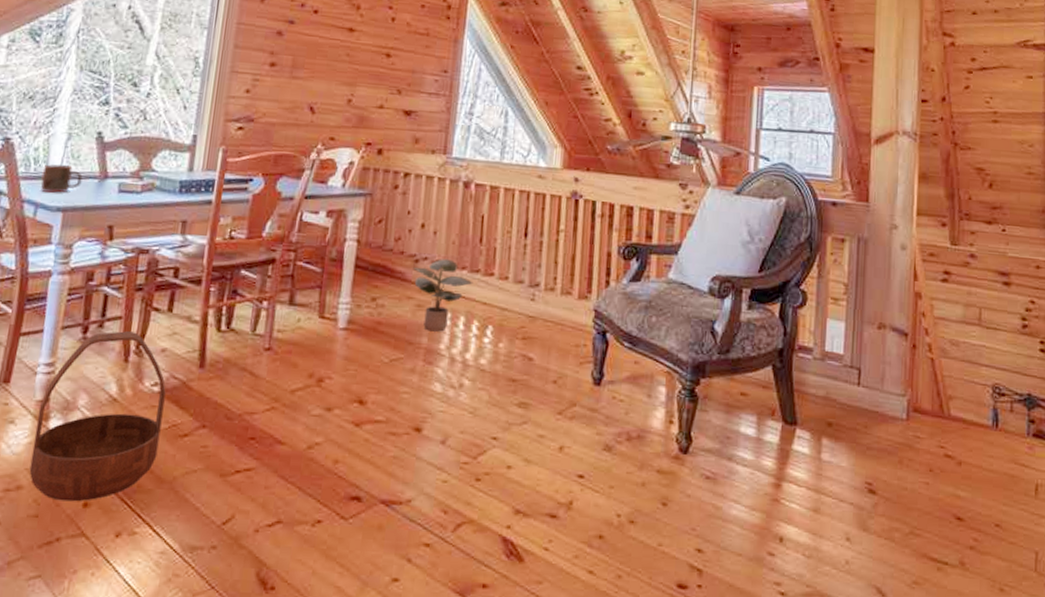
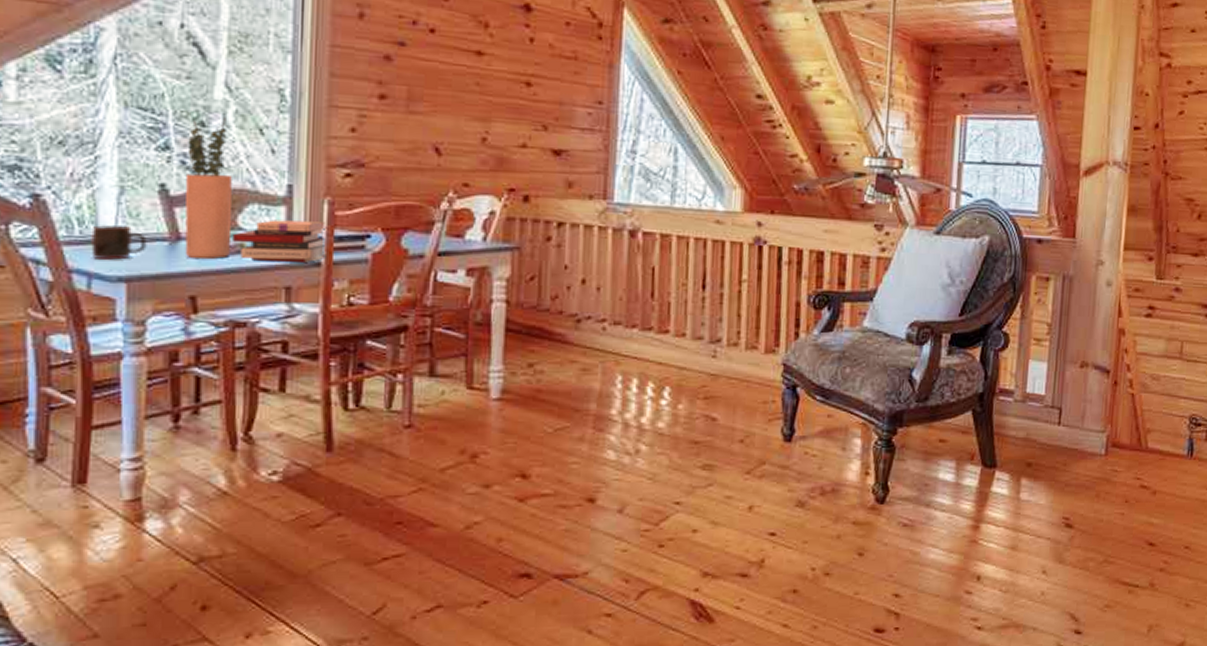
basket: present [29,331,166,502] -> none [127,417,288,606]
vase: none [109,79,155,195] -> present [185,117,232,260]
books: none [146,164,219,201] -> present [232,220,326,262]
potted plant: present [413,259,473,332] -> none [575,317,646,396]

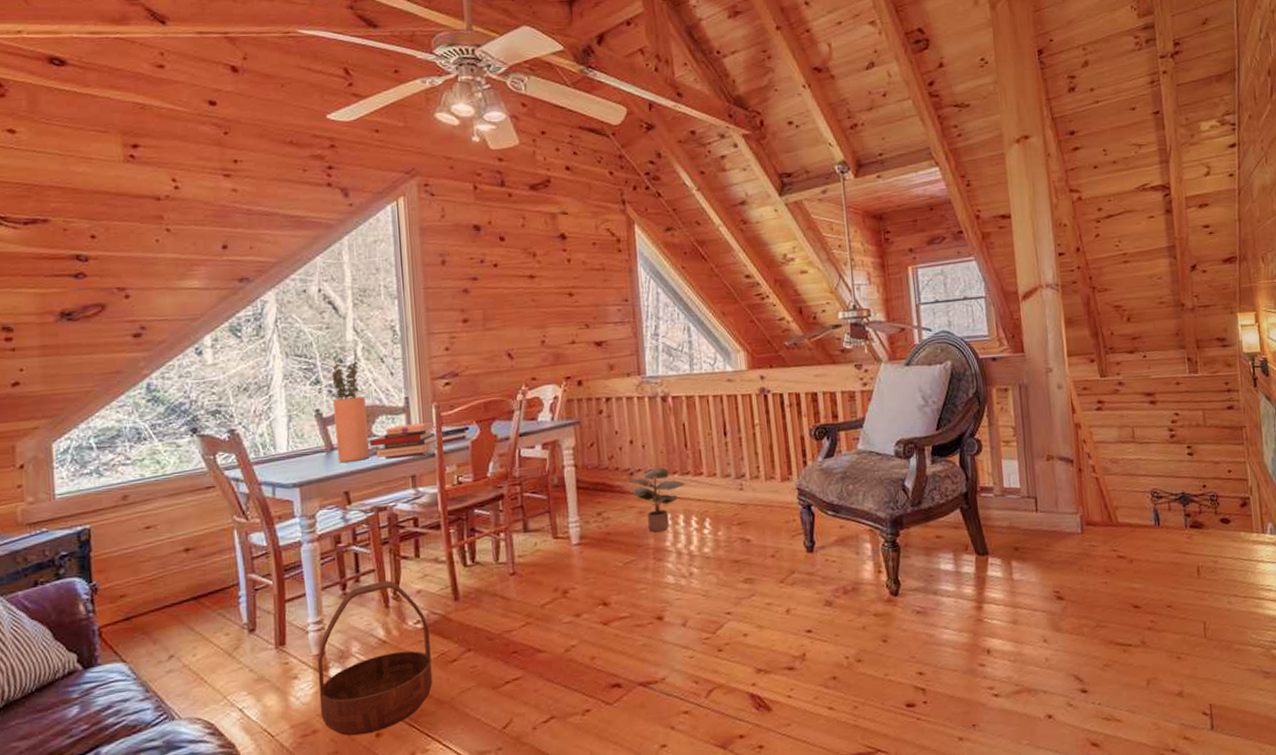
mug: present [91,225,147,260] -> none [271,445,311,472]
basket: none [127,417,288,606] -> present [317,580,433,736]
potted plant: none [575,317,646,396] -> present [629,467,686,533]

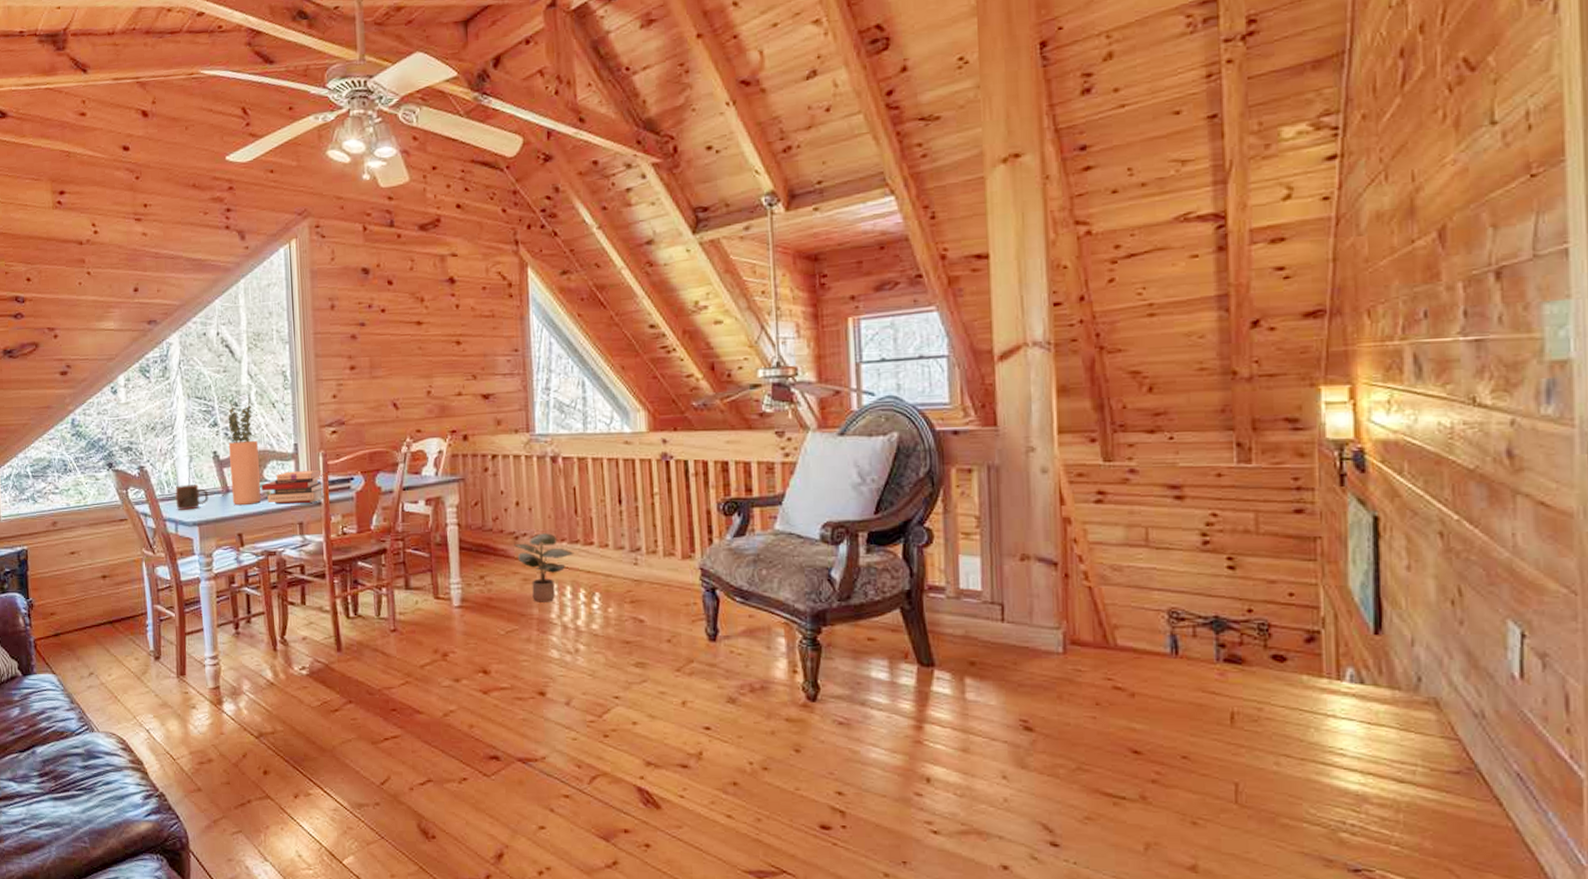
mug: none [271,445,311,472] -> present [175,485,209,510]
basket: present [317,580,433,736] -> none [212,625,316,770]

